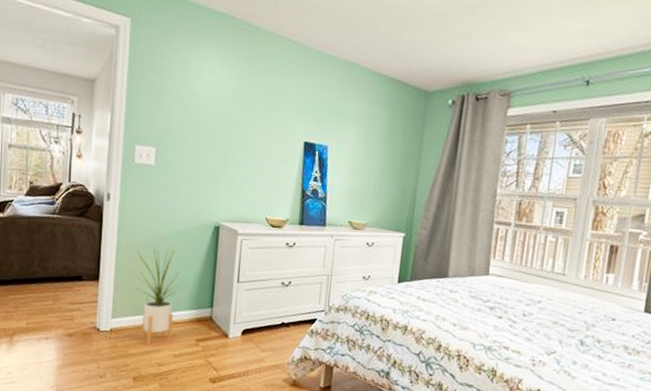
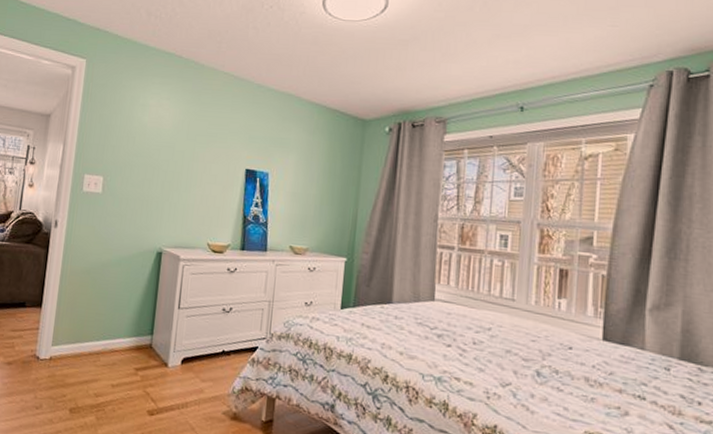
house plant: present [130,243,188,346] -> none [72,269,129,375]

